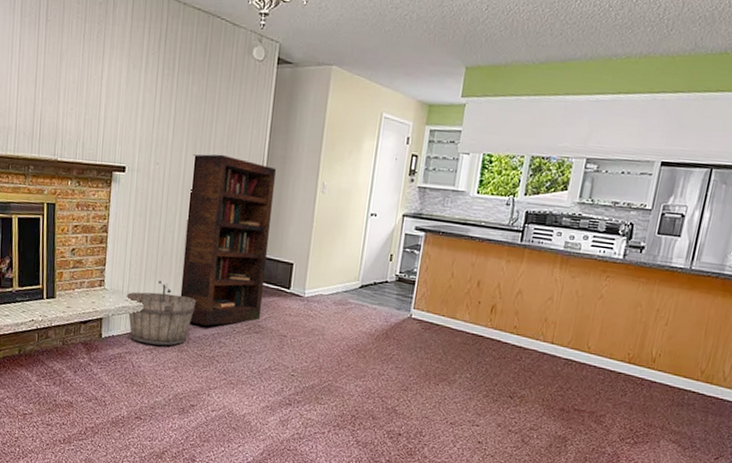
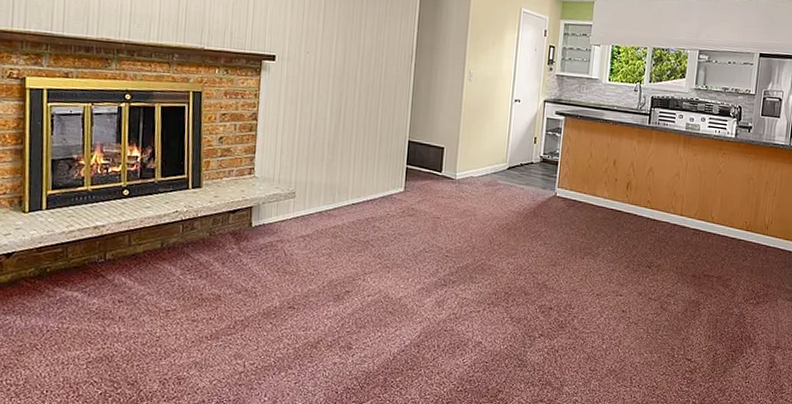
wooden bucket: present [127,281,197,346] -> none [278,167,350,232]
bookcase: present [180,154,276,326] -> none [333,44,425,211]

